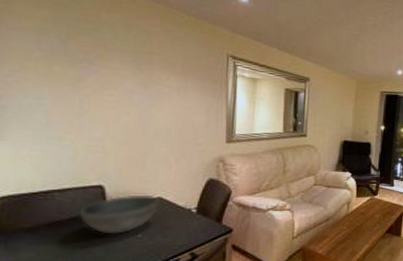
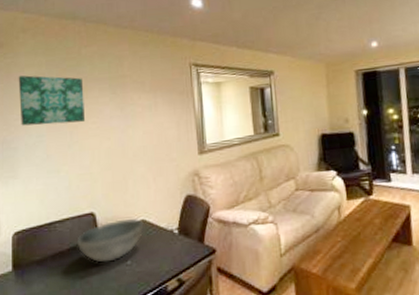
wall art: none [12,26,101,92] -> present [18,75,86,126]

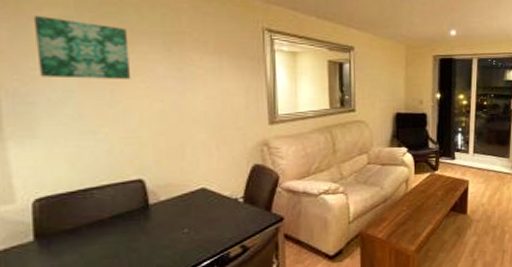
bowl: present [76,217,144,263] -> none [120,185,204,231]

